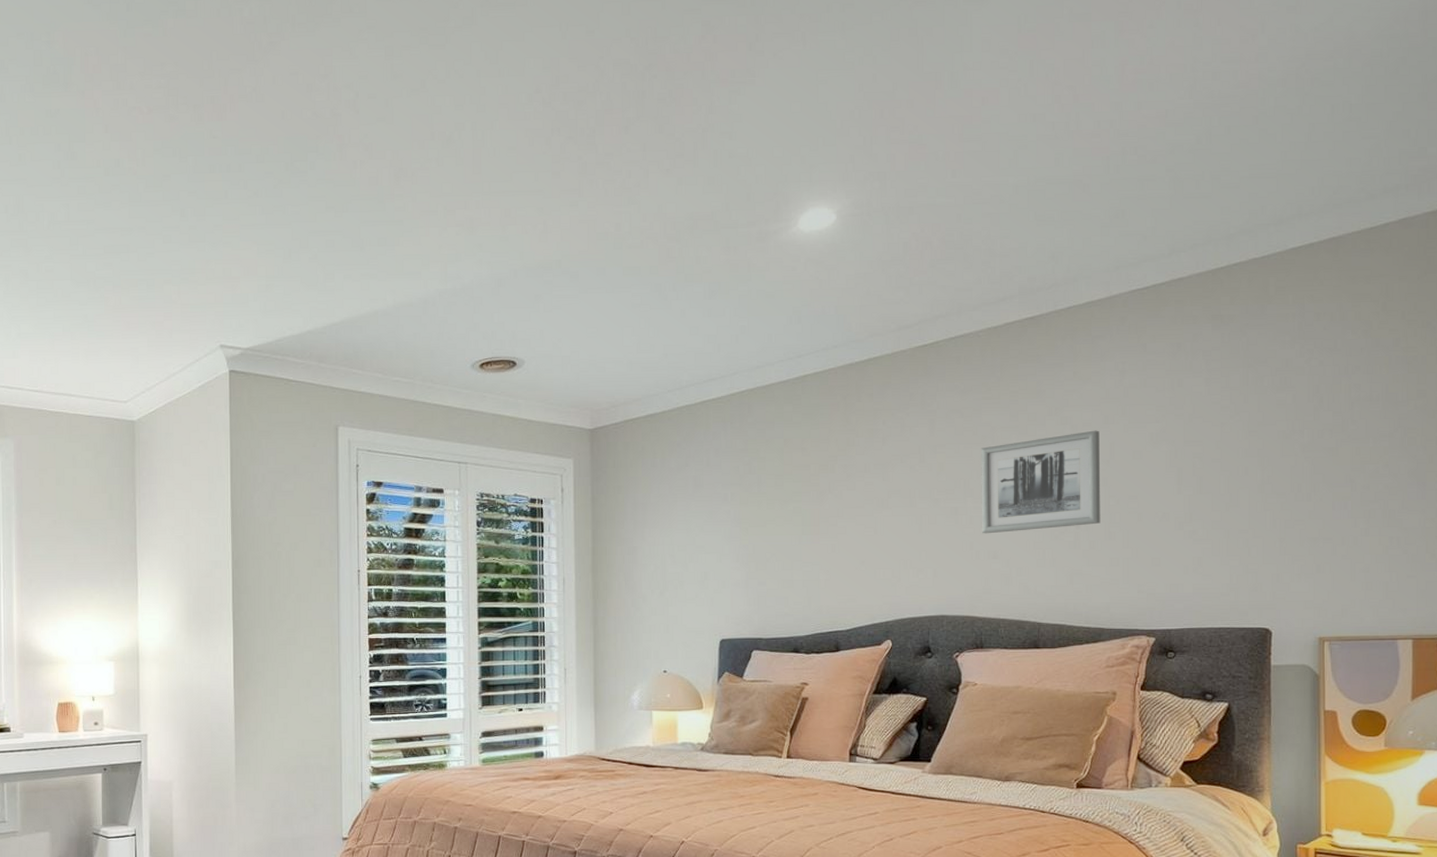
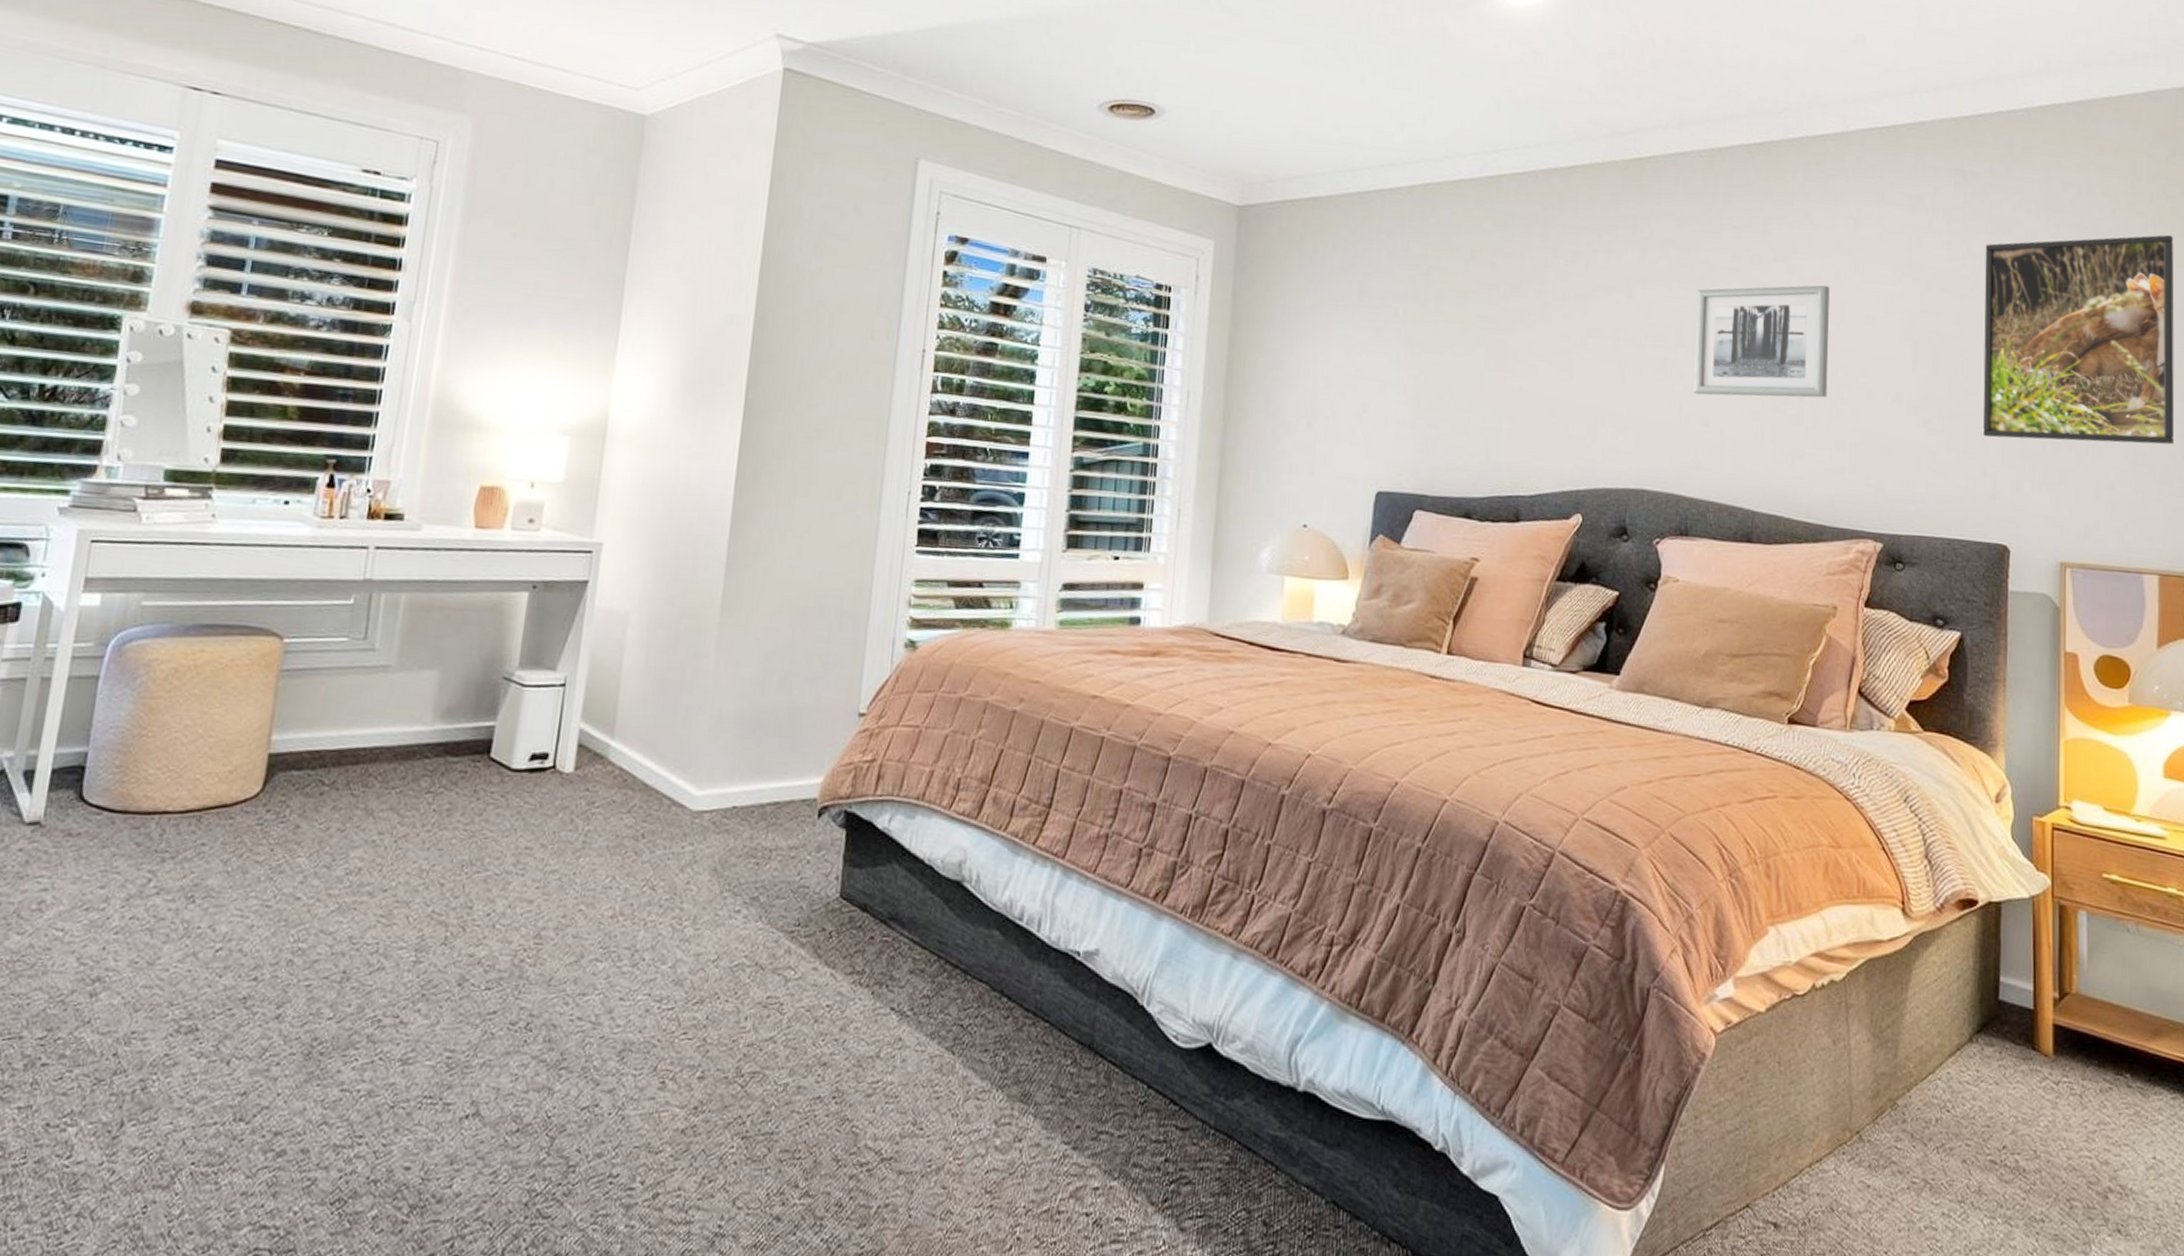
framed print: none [1243,345,1427,540] -> present [1983,234,2175,445]

